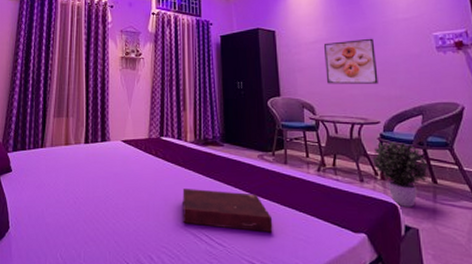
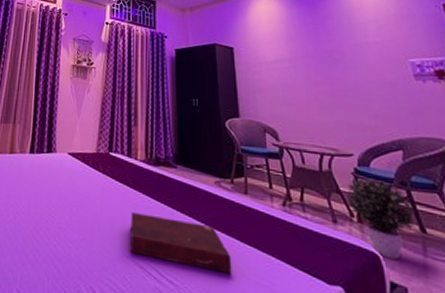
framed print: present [323,38,378,84] -> none [286,61,349,111]

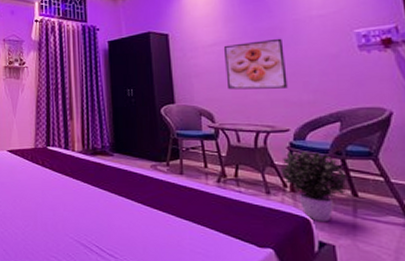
book: present [130,212,232,275] -> none [71,199,168,246]
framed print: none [286,61,349,111] -> present [223,38,288,90]

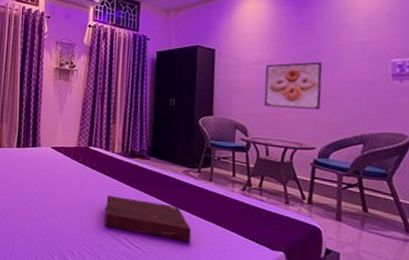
book: none [71,199,168,246] -> present [105,195,192,243]
potted plant: present [282,151,349,222] -> none [302,168,362,232]

